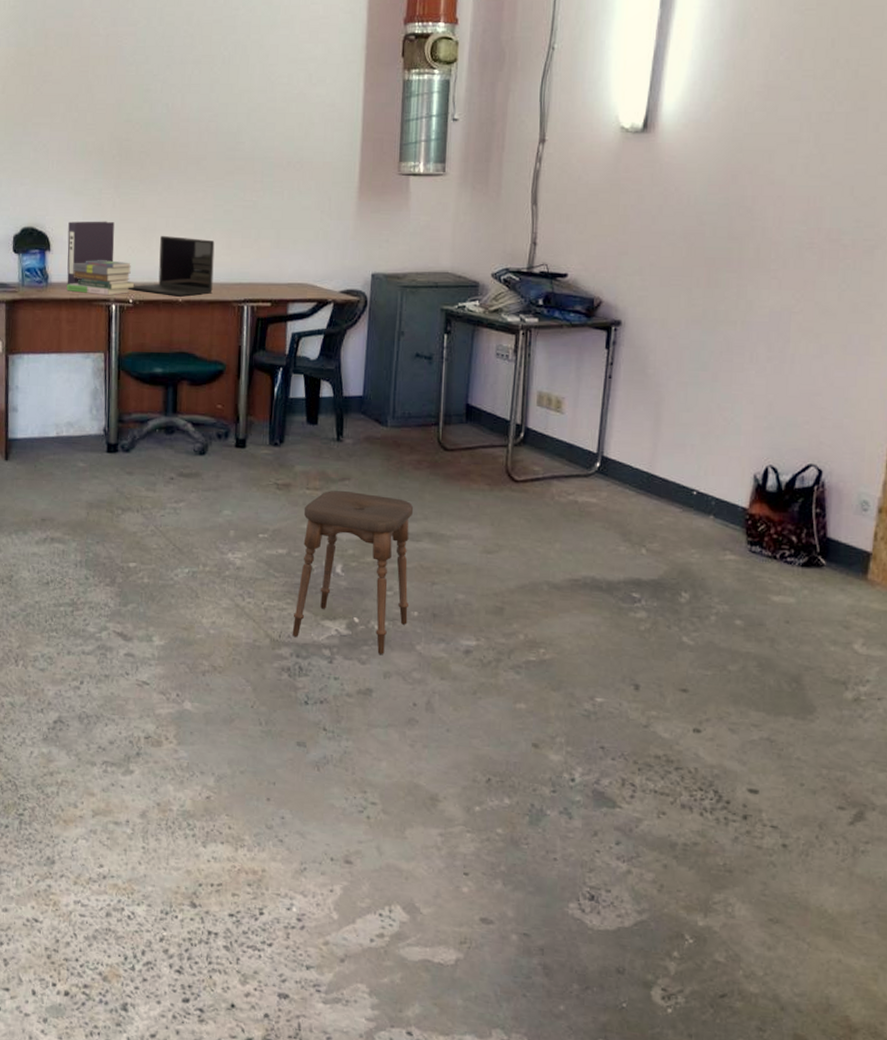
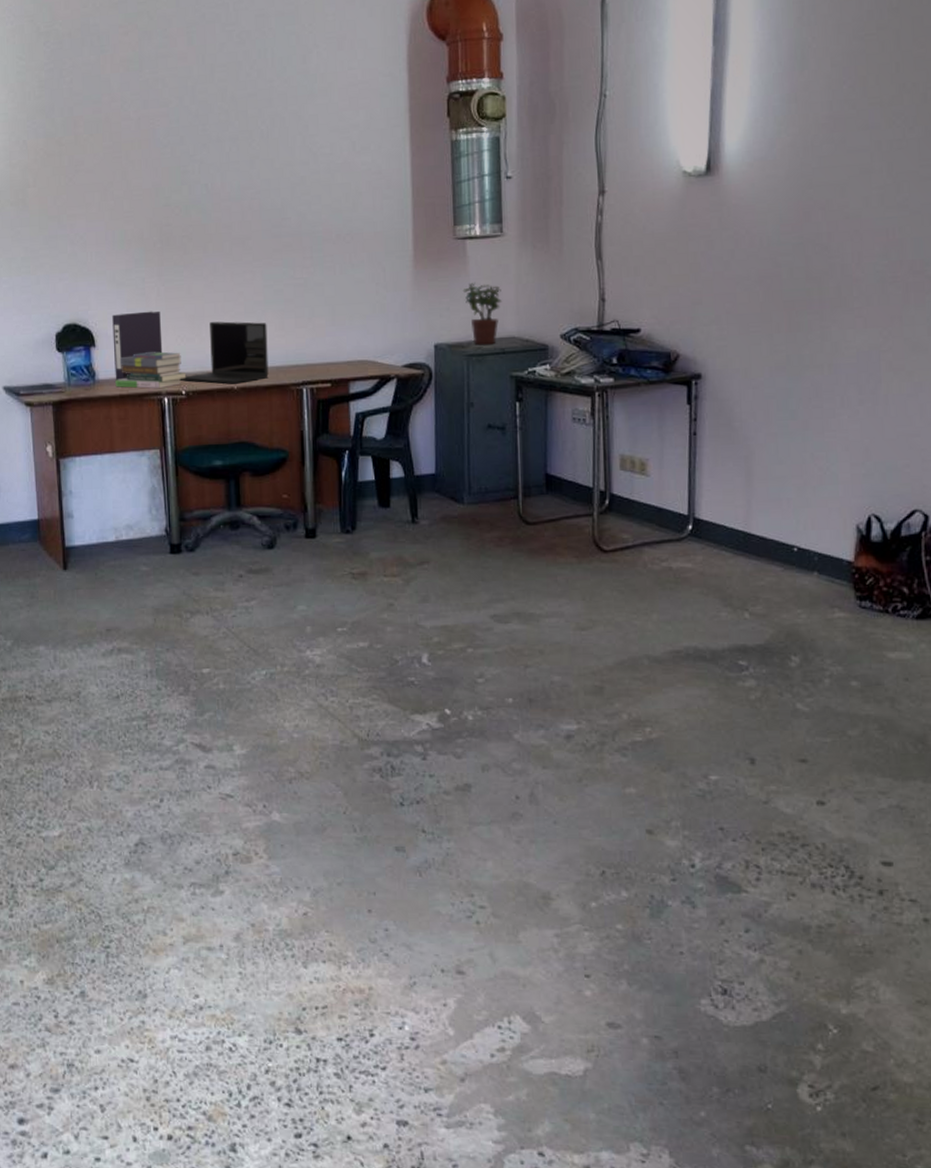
stool: present [292,490,414,654] -> none [380,575,502,746]
potted plant: none [402,217,439,279] -> present [462,282,502,346]

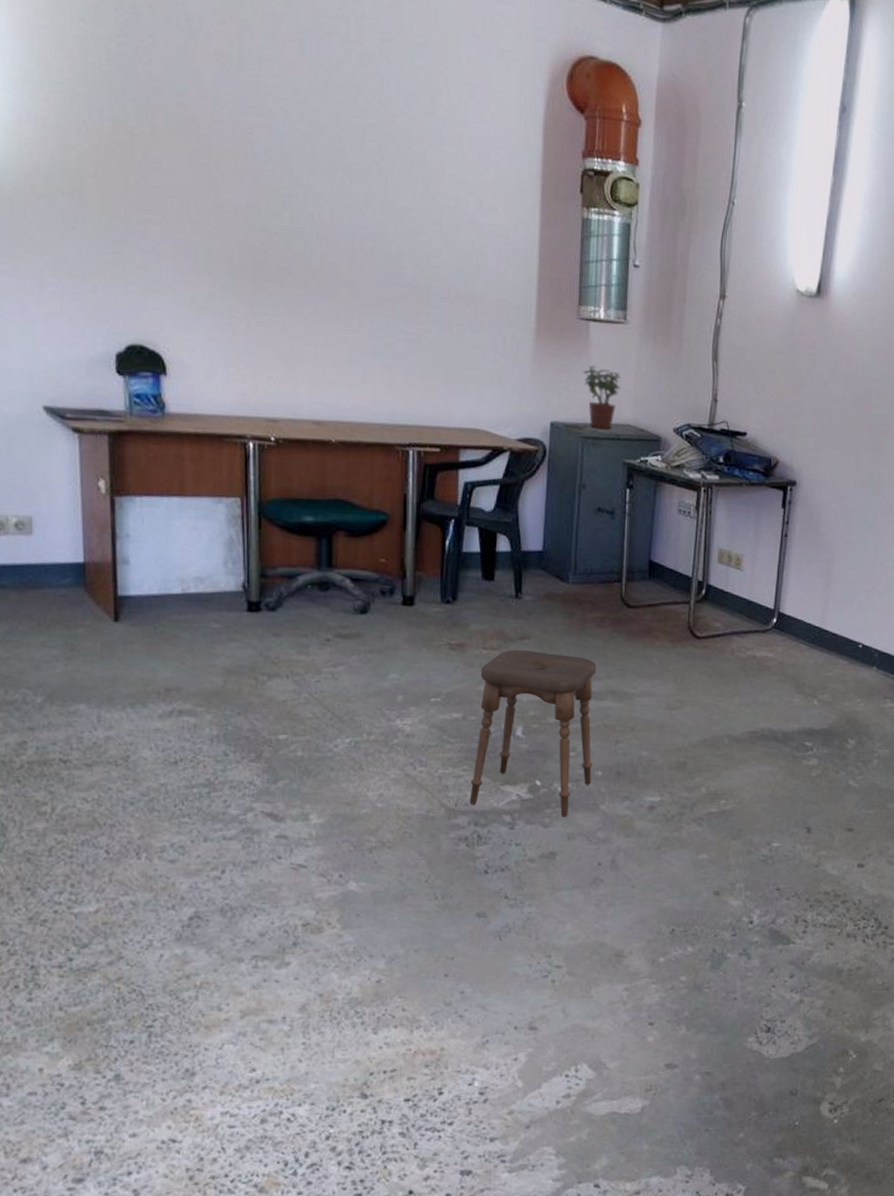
binder: present [112,311,163,380] -> none [189,342,250,417]
books: present [115,351,185,389] -> none [189,389,276,432]
laptop: present [179,321,269,384] -> none [268,366,373,437]
stool: none [380,575,502,746] -> present [469,649,597,816]

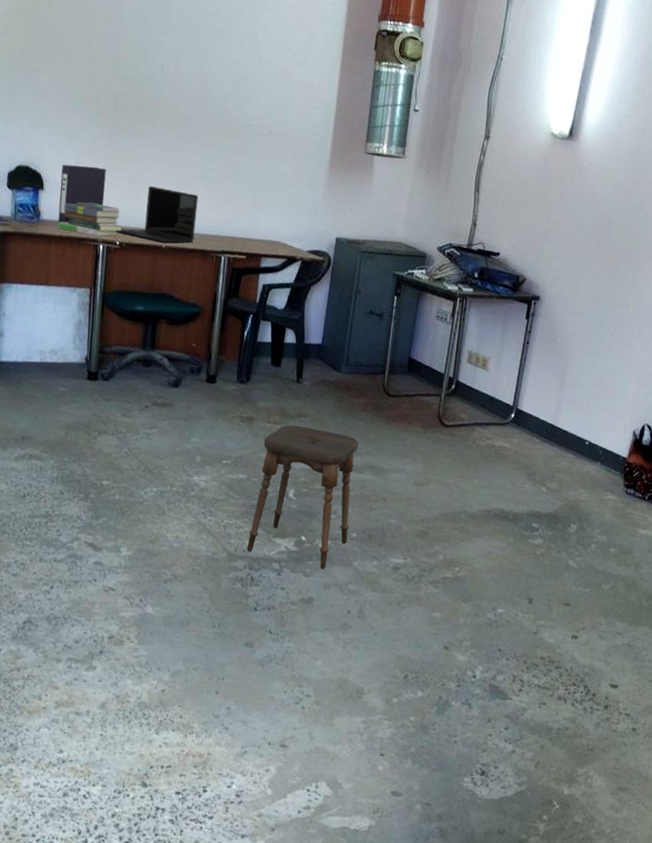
binder: none [189,342,250,417] -> present [58,164,106,223]
books: none [189,389,276,432] -> present [57,202,121,237]
laptop: none [268,366,373,437] -> present [115,186,199,244]
potted plant: present [583,365,621,431] -> none [365,192,397,247]

